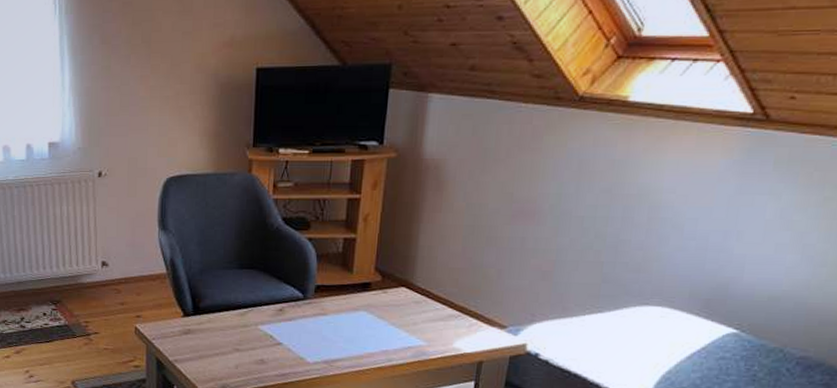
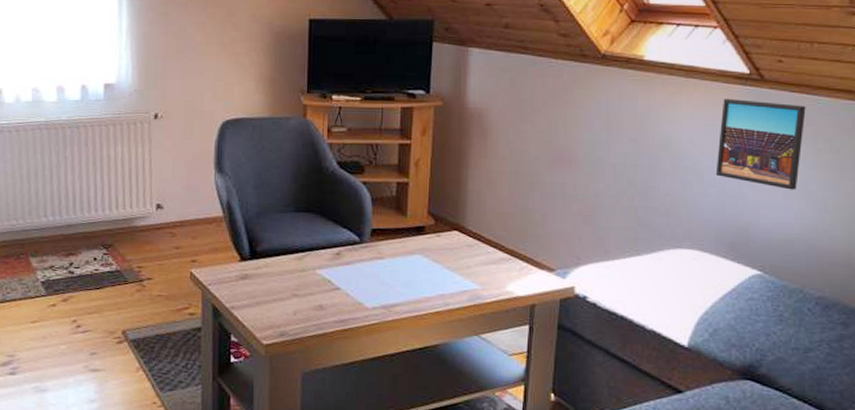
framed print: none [697,142,817,243] -> present [715,98,806,190]

